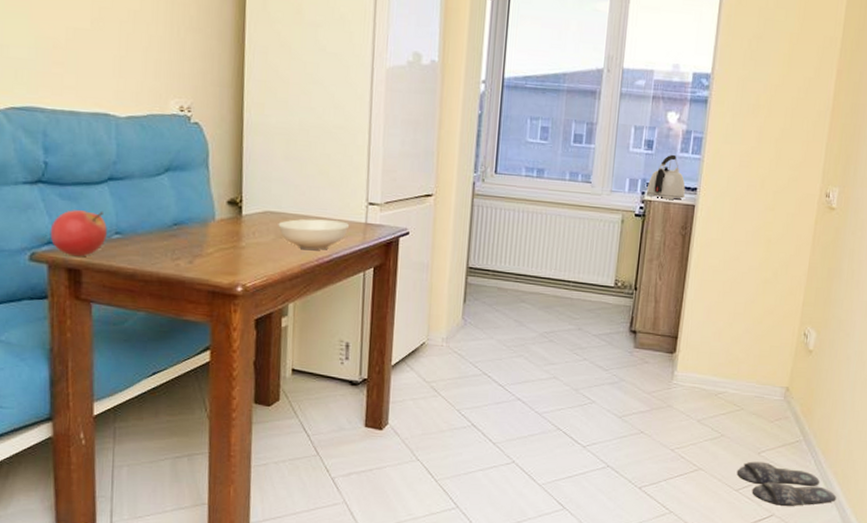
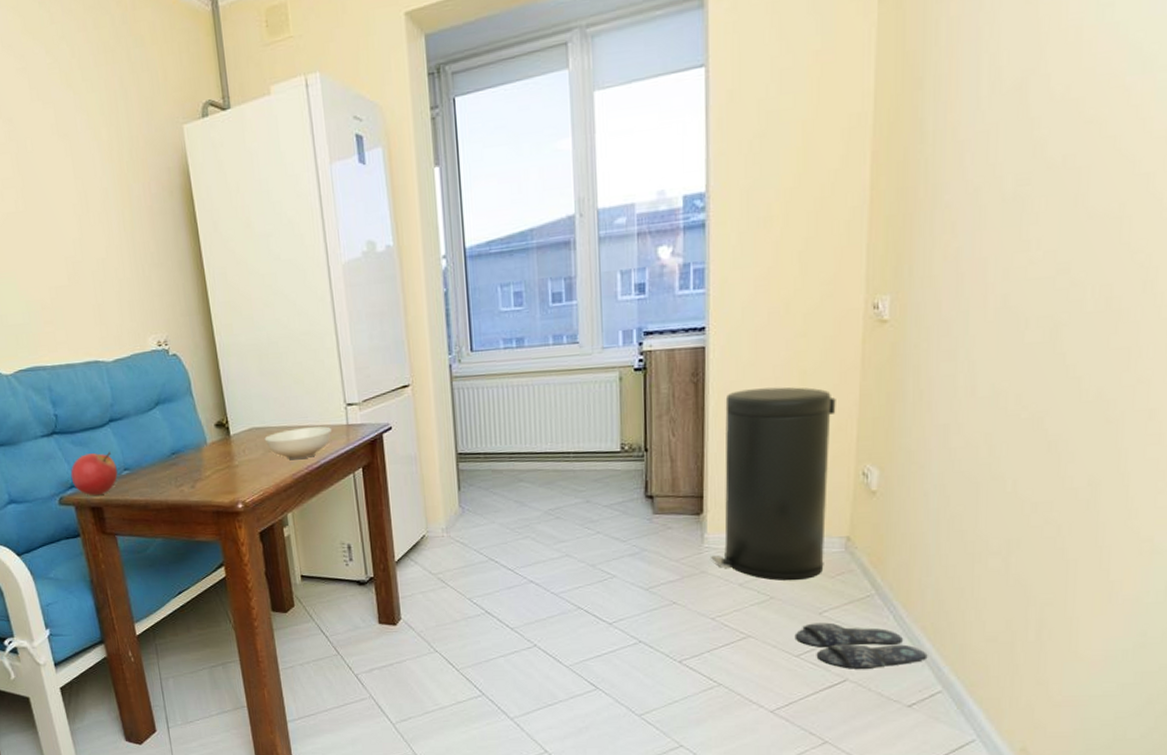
kettle: present [646,154,686,199] -> none [644,294,691,346]
pedal bin: none [677,247,791,421] -> present [711,387,836,581]

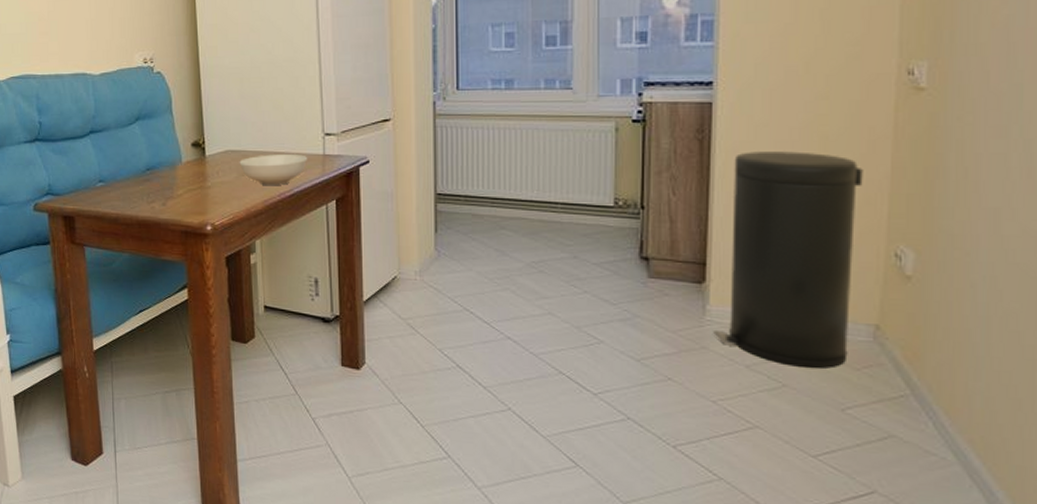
fruit: present [70,451,118,496] -> none [47,161,92,205]
slippers: present [794,622,928,669] -> none [811,420,977,483]

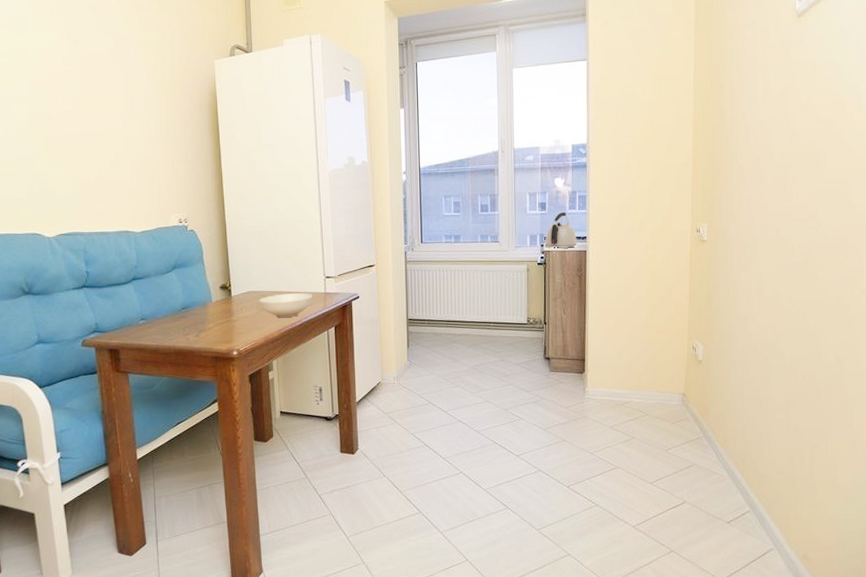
kettle: none [644,44,696,98] -> present [544,212,577,248]
pedal bin: present [713,151,863,369] -> none [590,282,674,425]

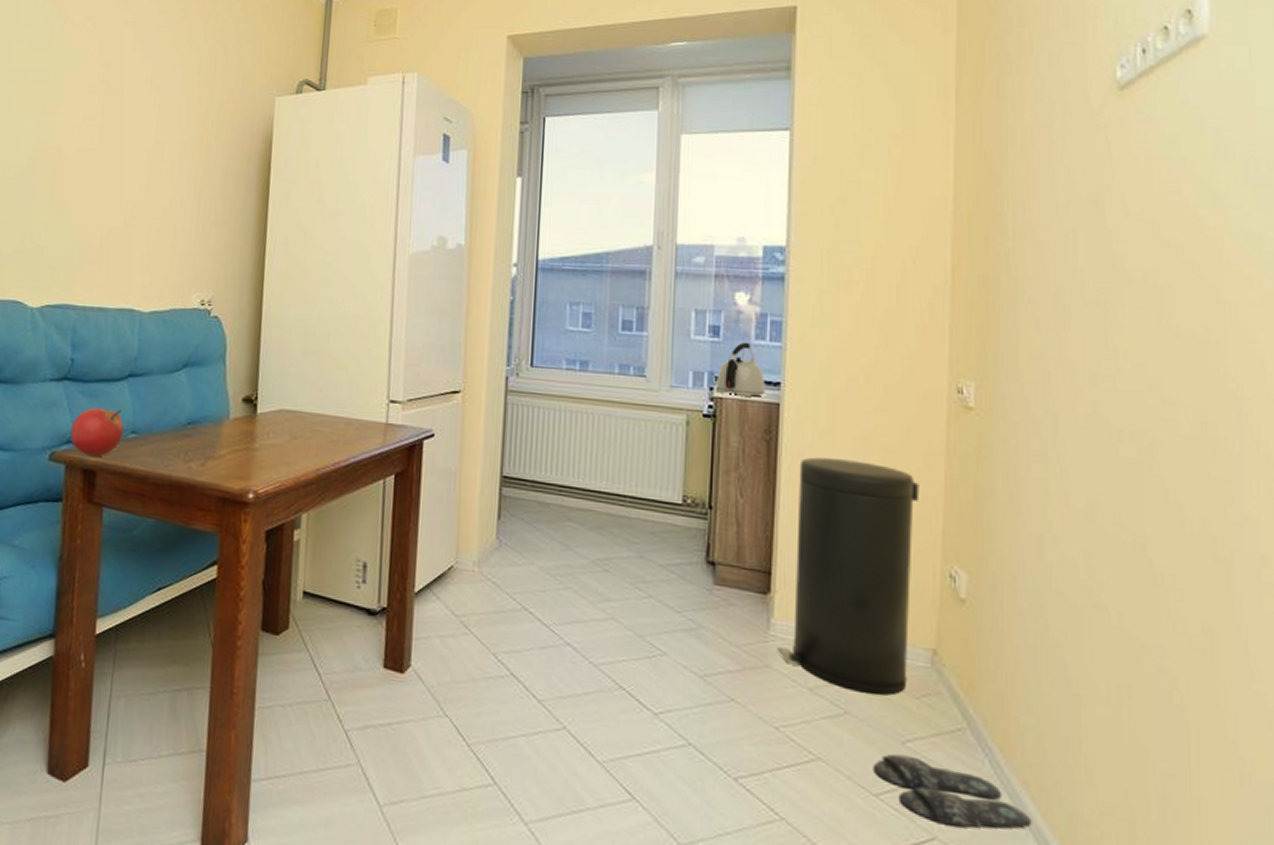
fruit: none [94,303,135,340] -> present [70,407,124,457]
bowl: present [259,293,313,318] -> none [293,418,369,454]
pedal bin: none [590,282,674,425] -> present [777,457,919,696]
slippers: none [649,457,739,494] -> present [873,753,1032,829]

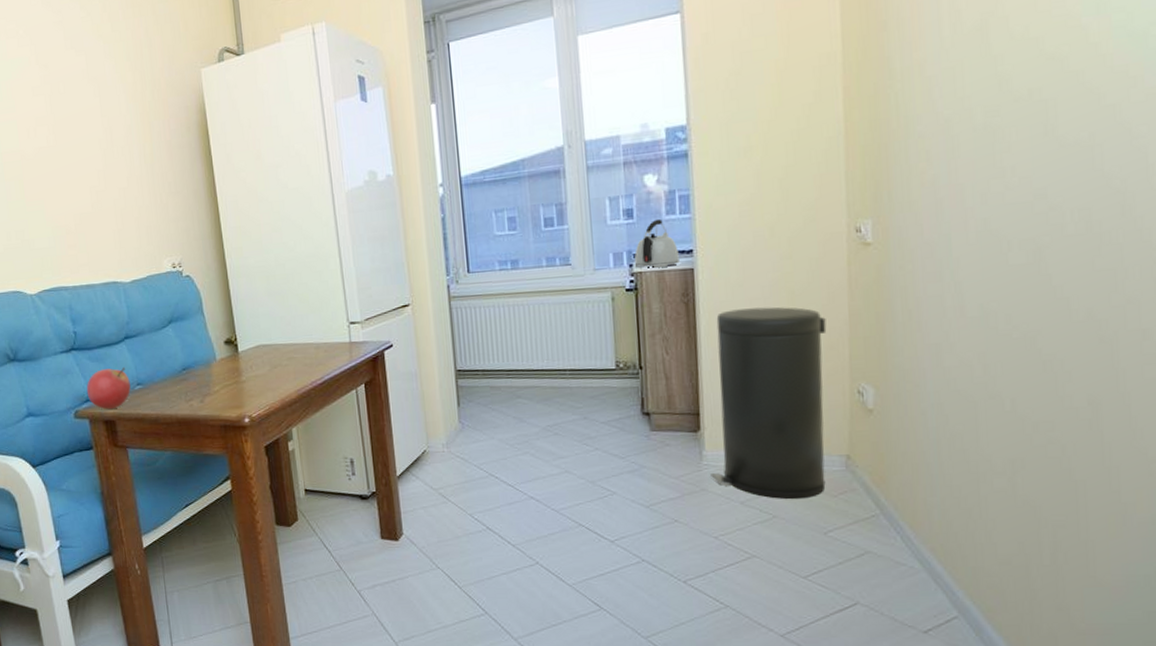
slippers: present [873,753,1032,829] -> none [800,543,940,592]

